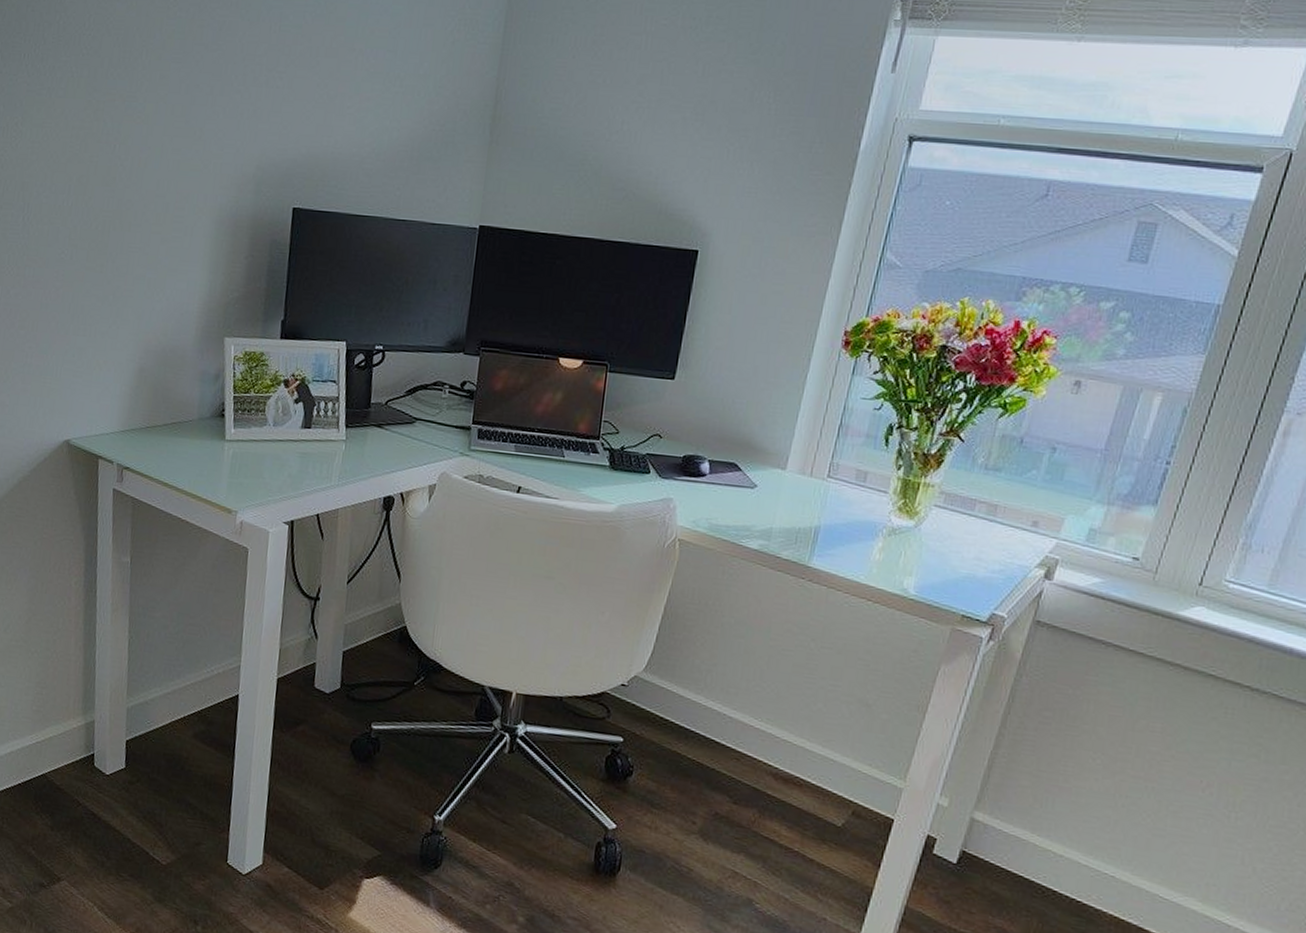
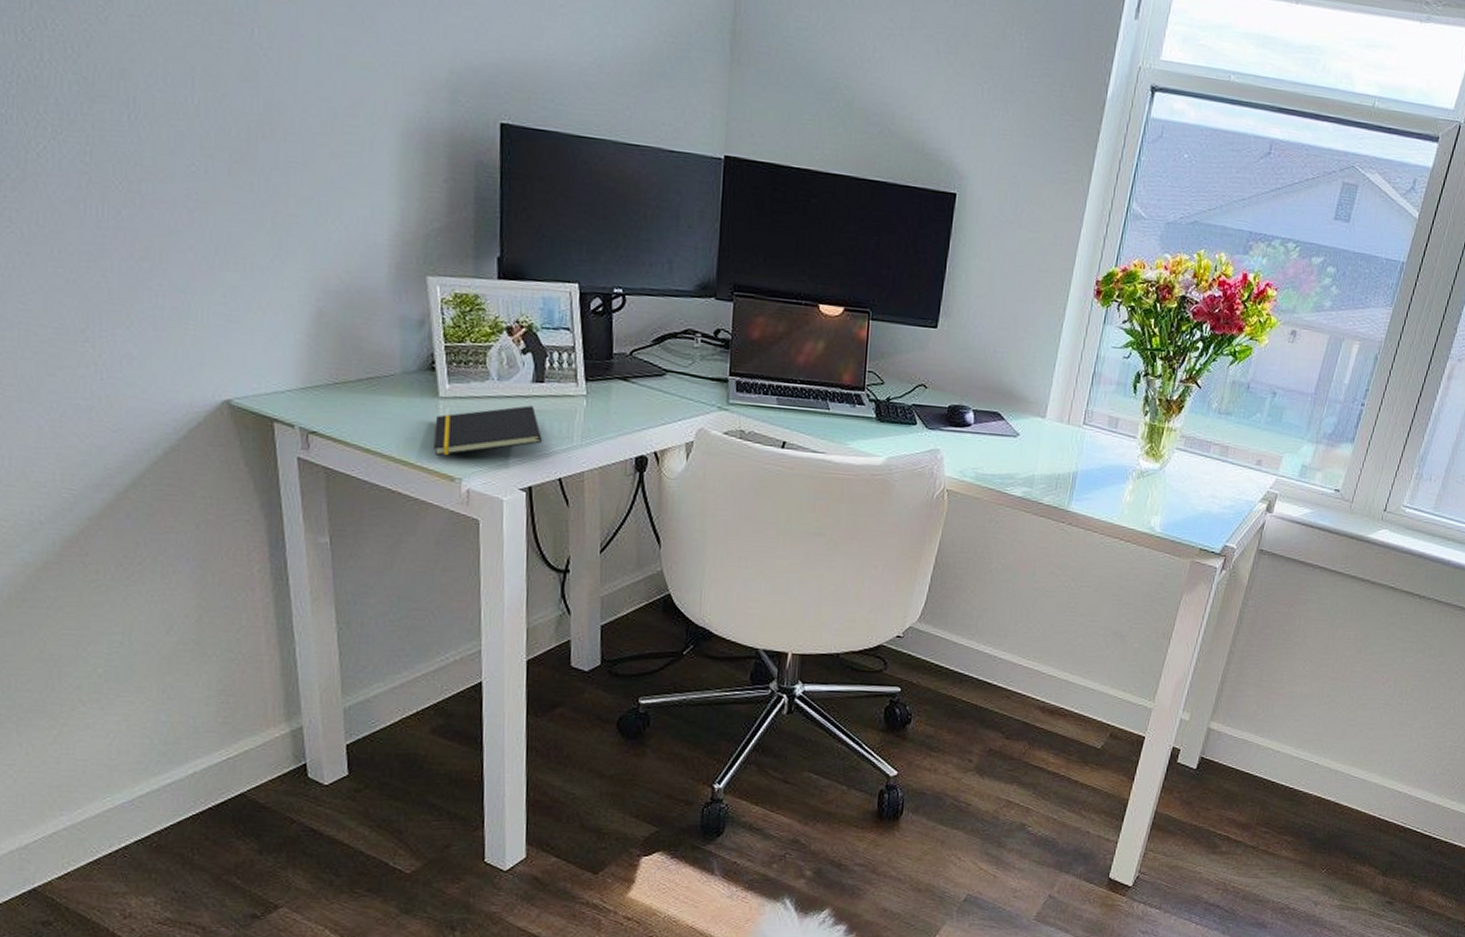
notepad: none [217,448,306,491] -> present [434,405,542,456]

